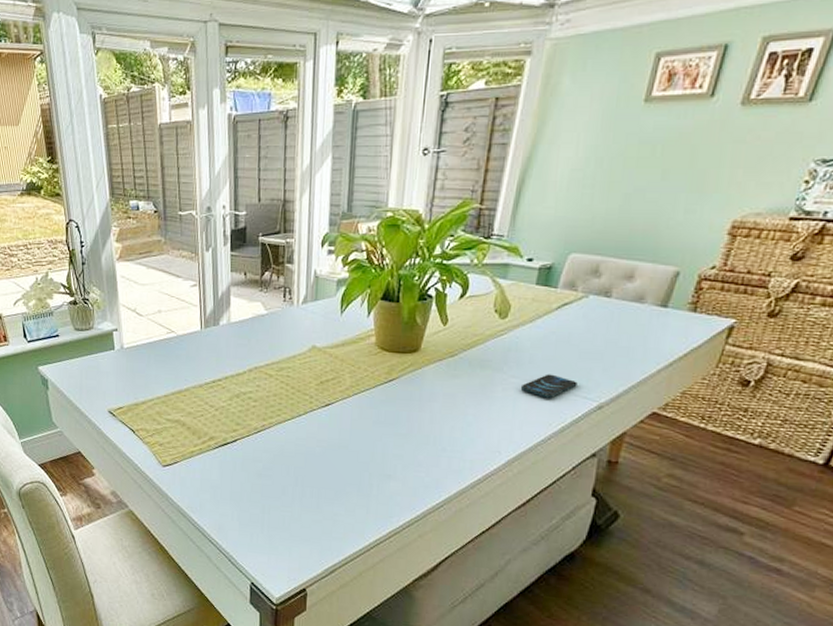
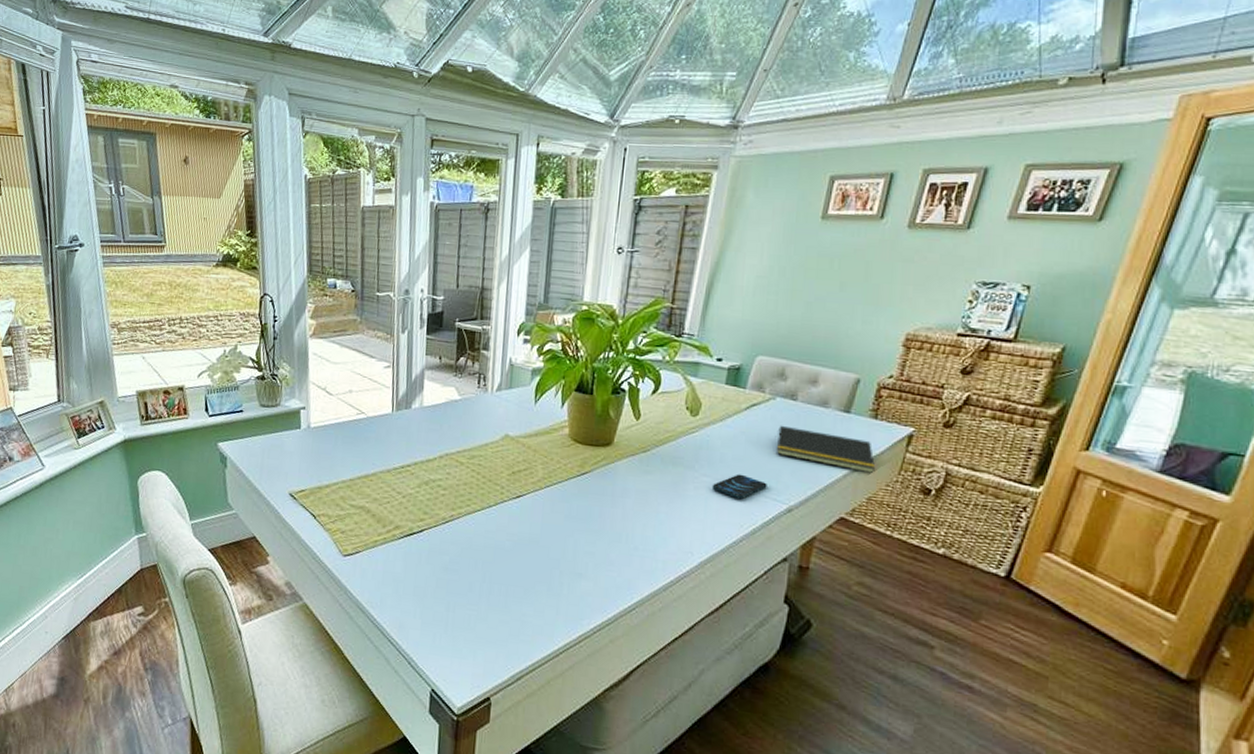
notepad: none [587,323,692,367] -> present [775,425,876,473]

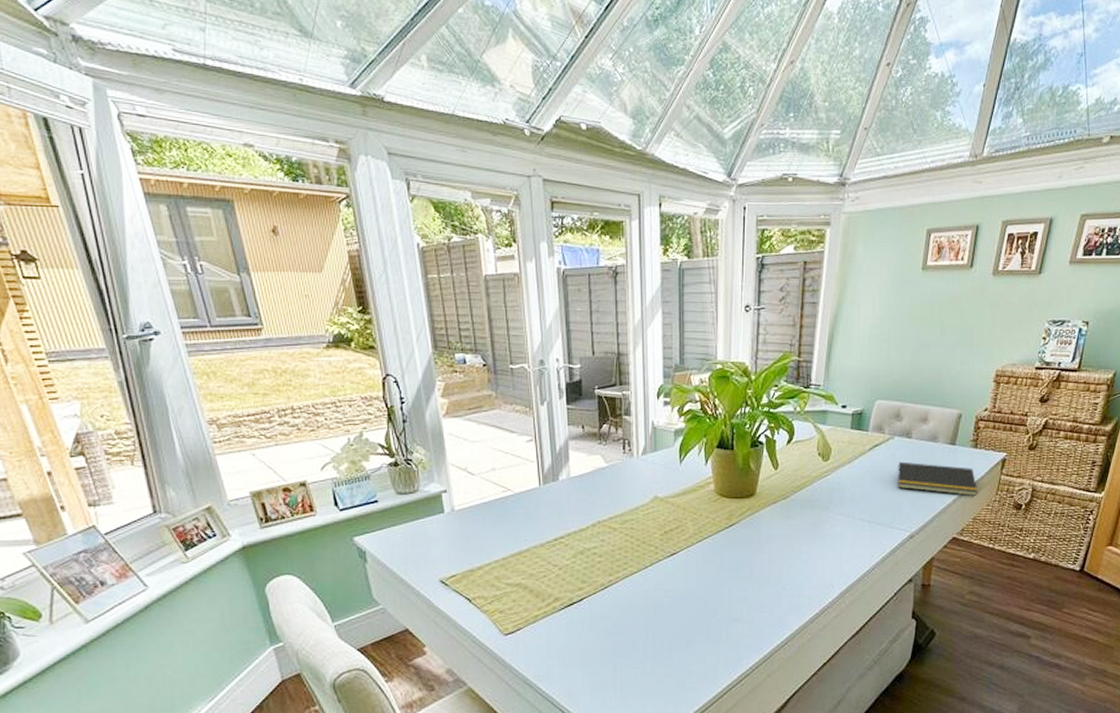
smartphone: present [712,474,767,500] -> none [845,509,892,532]

